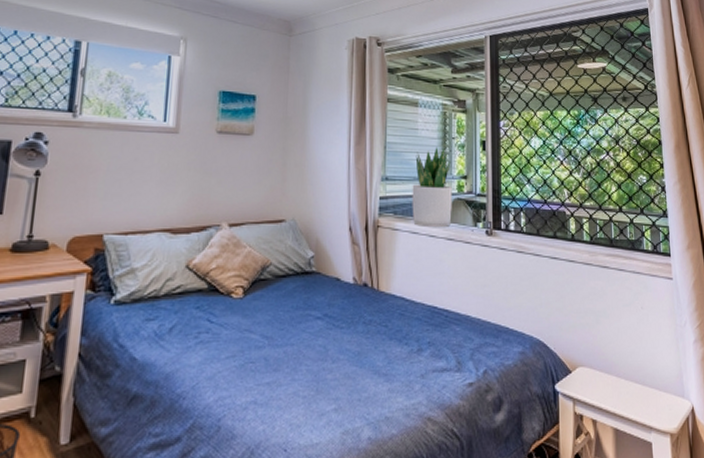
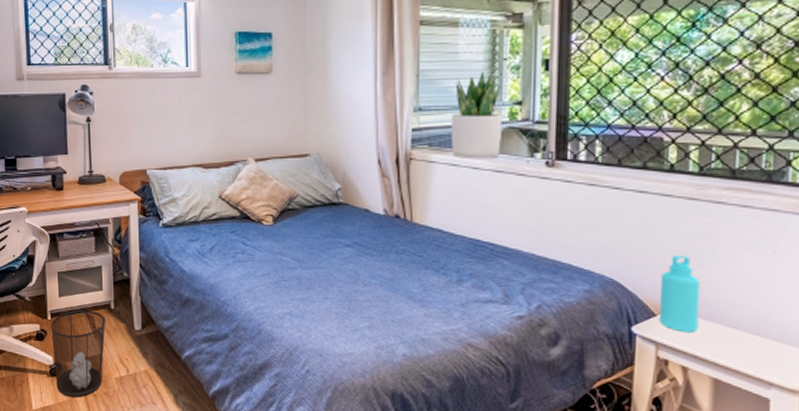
water bottle: none [572,314,600,387] -> present [659,254,701,333]

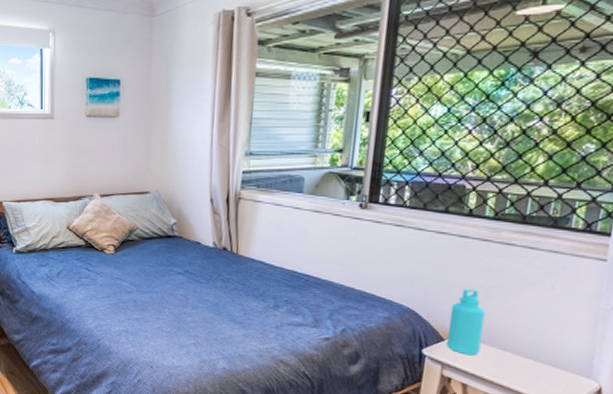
planter: present [451,71,502,160] -> none [276,120,325,201]

